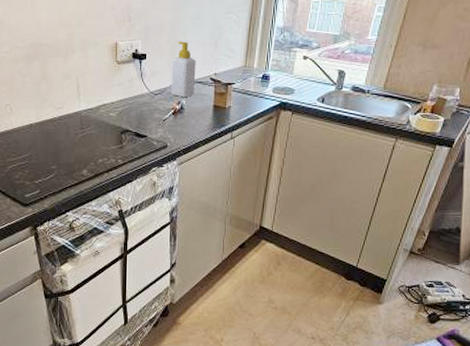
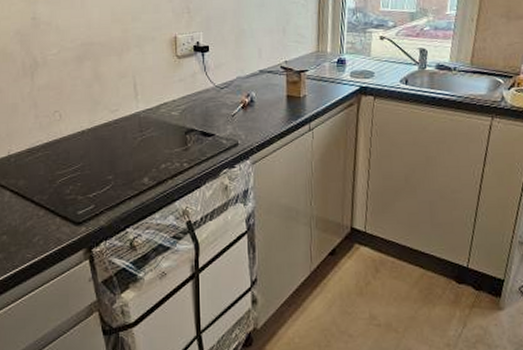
soap bottle: present [171,41,196,98] -> none [238,29,265,90]

